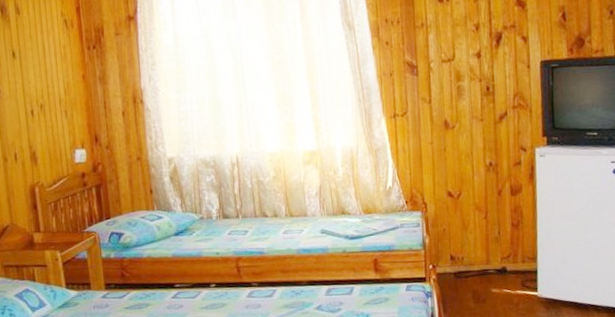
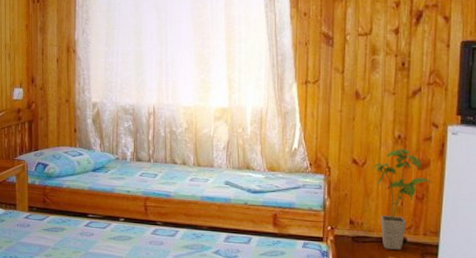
house plant: none [467,176,526,282] -> present [371,149,433,250]

